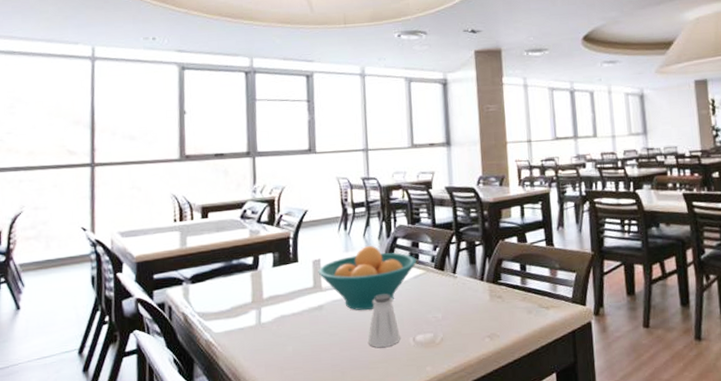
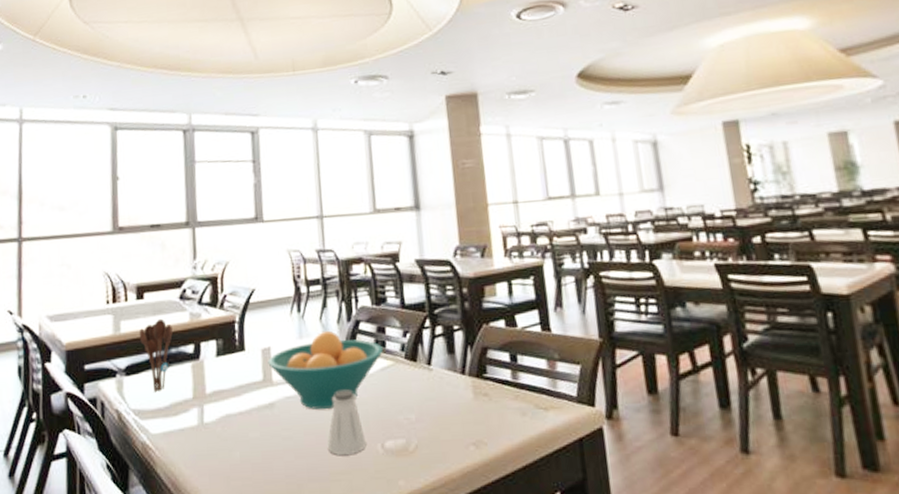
utensil holder: none [203,235,234,298] -> present [139,318,173,393]

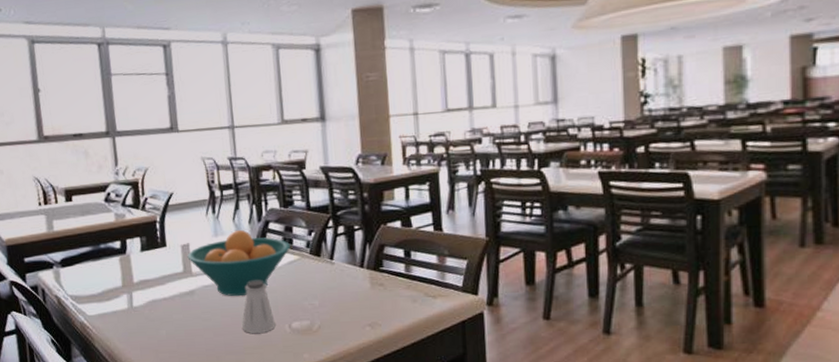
utensil holder: present [139,318,173,393] -> none [70,218,101,282]

